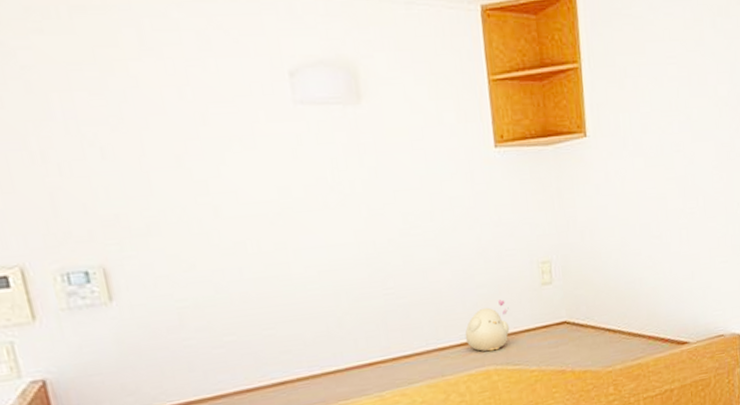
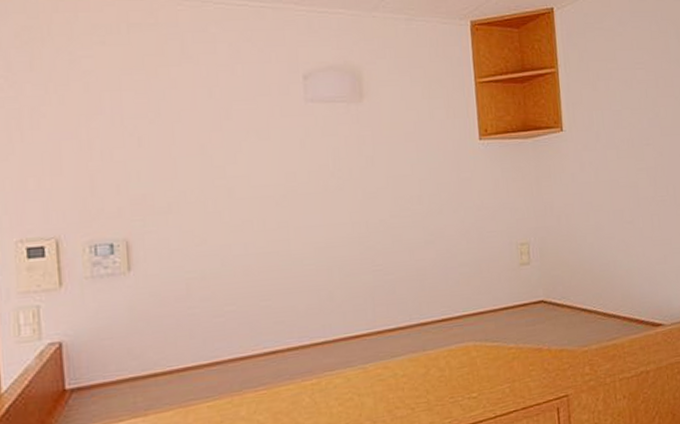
plush toy: present [465,299,510,352] -> none [446,278,489,328]

